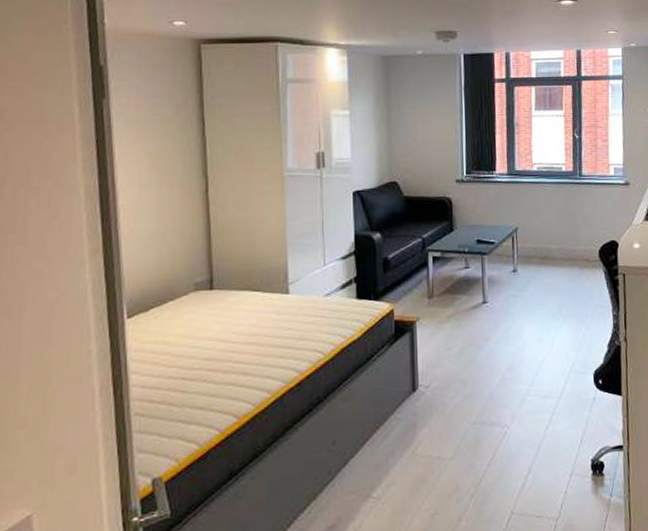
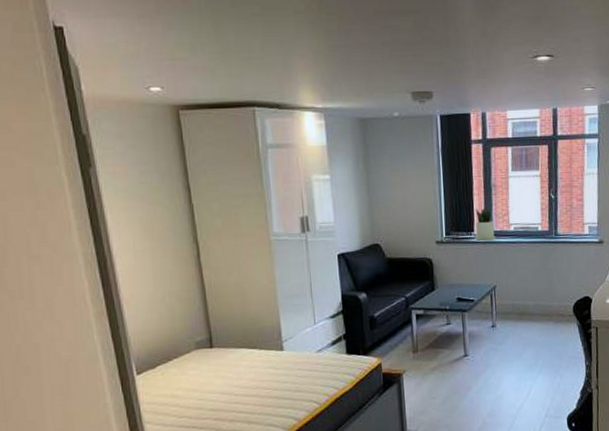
planter: none [496,147,518,181] -> present [474,208,496,242]

